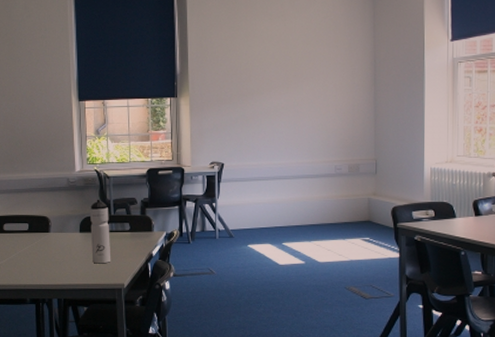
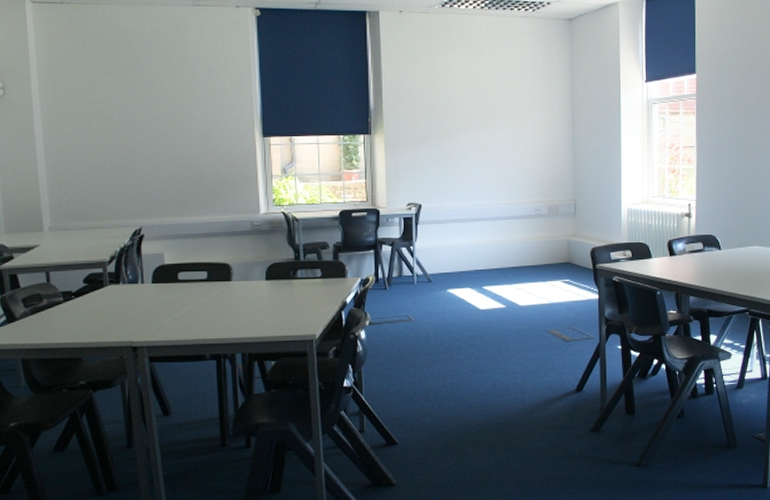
water bottle: present [89,199,111,264] -> none [276,243,301,314]

